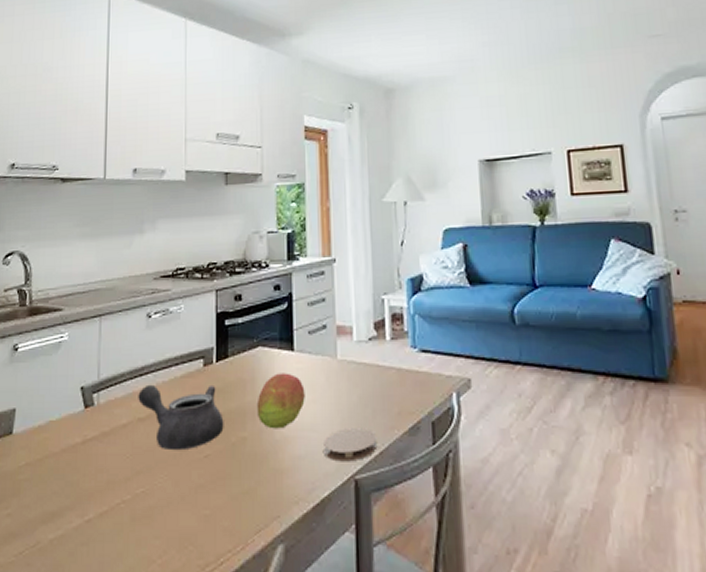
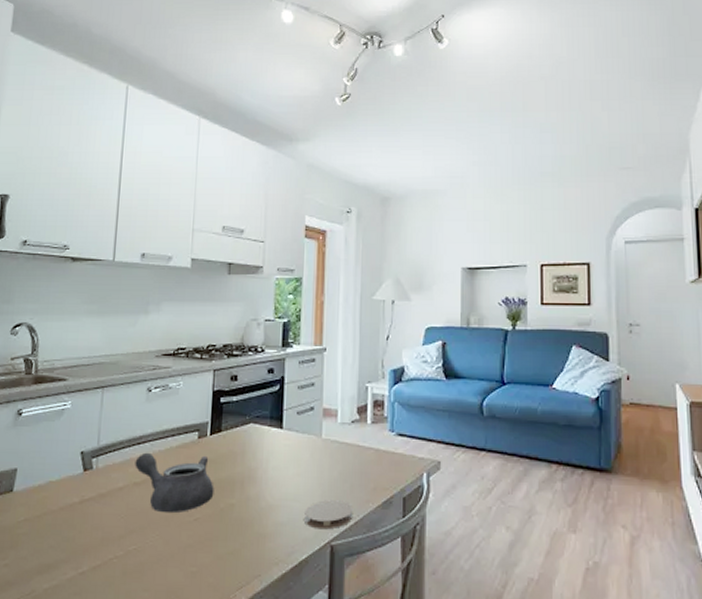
fruit: present [256,373,305,429] -> none [245,448,291,498]

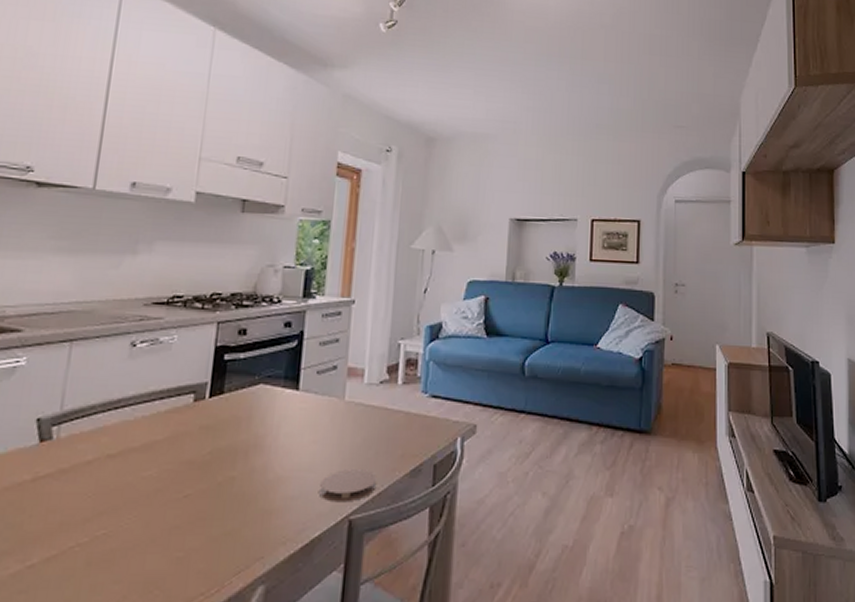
teapot: present [135,452,214,514] -> none [109,418,212,490]

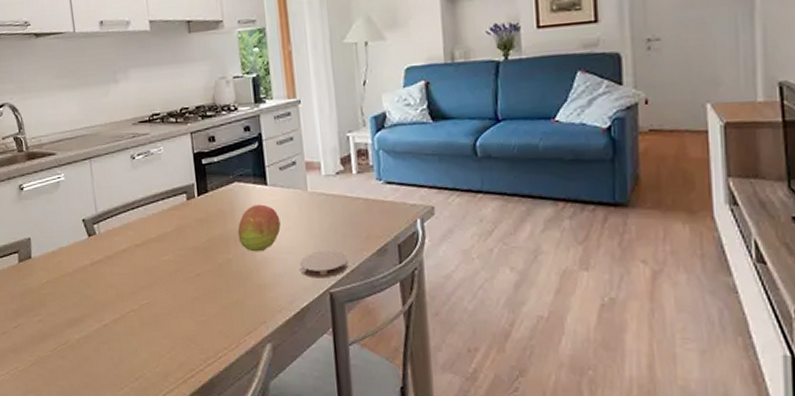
fruit: none [249,412,306,469] -> present [237,204,281,252]

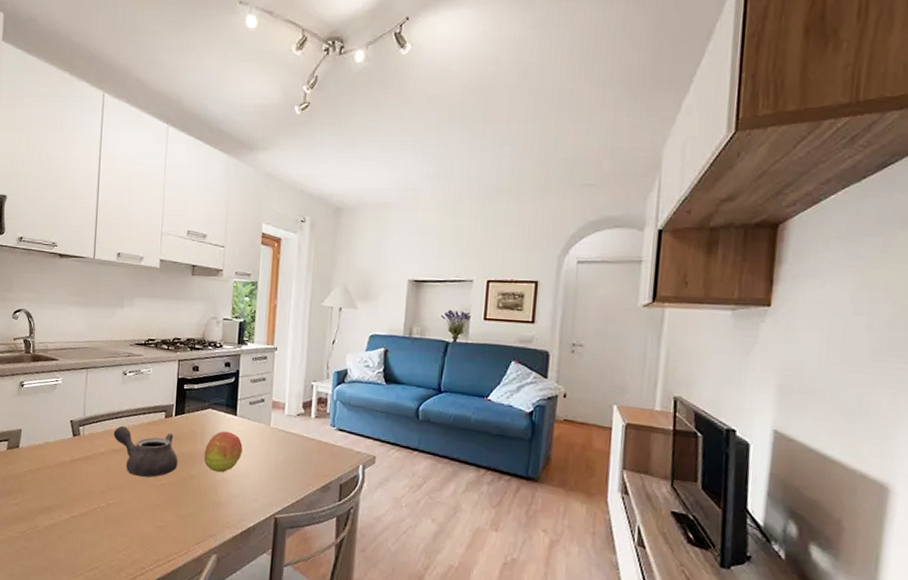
teapot: none [132,215,211,271] -> present [113,425,178,478]
coaster: present [300,250,349,279] -> none [253,479,296,504]

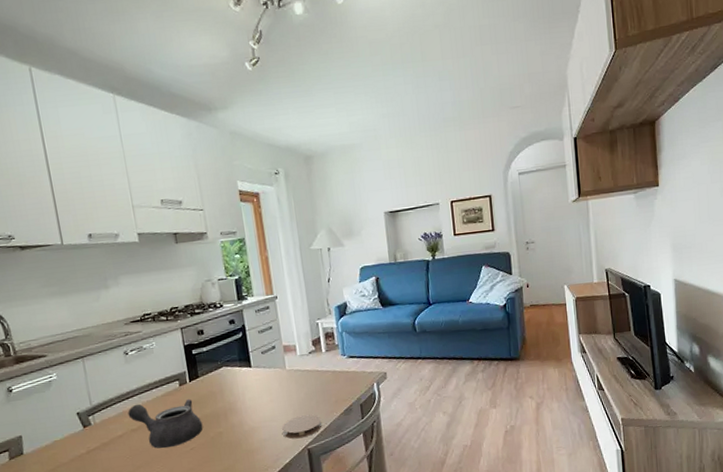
fruit: present [203,431,243,473] -> none [226,383,265,424]
coaster: none [253,479,296,504] -> present [282,414,322,439]

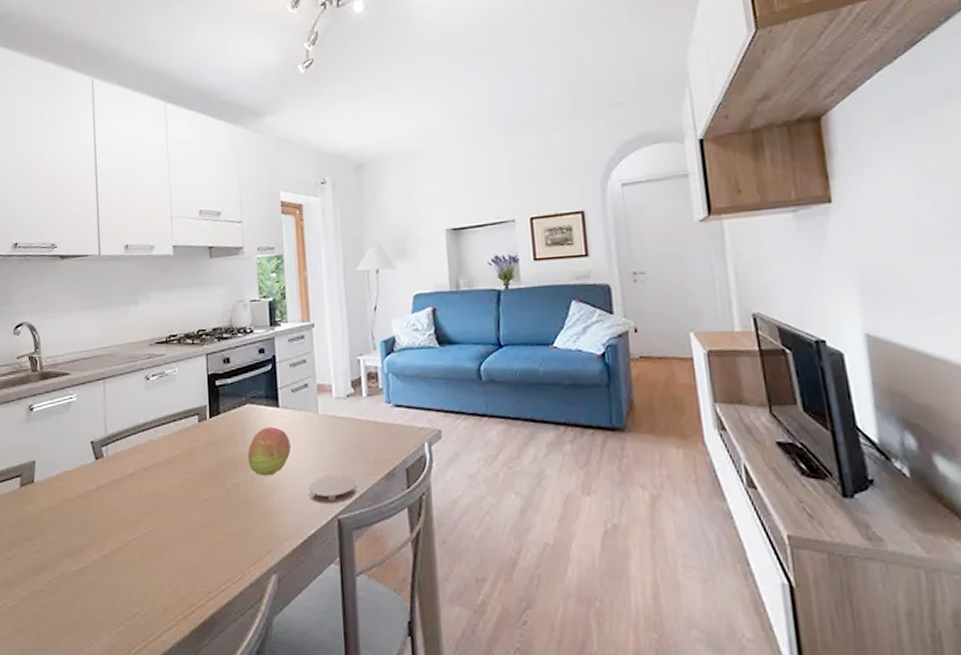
teapot: present [127,398,203,449] -> none [142,438,219,496]
fruit: none [226,383,265,424] -> present [247,427,291,476]

